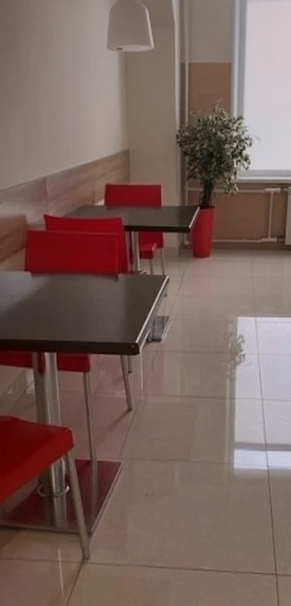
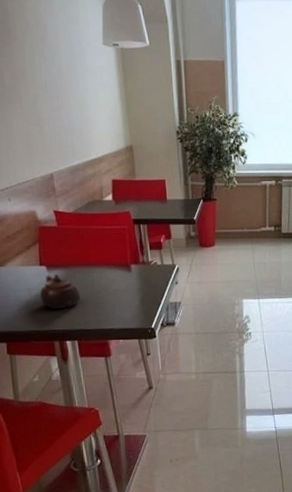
teapot: none [23,281,64,318] -> present [40,274,81,309]

